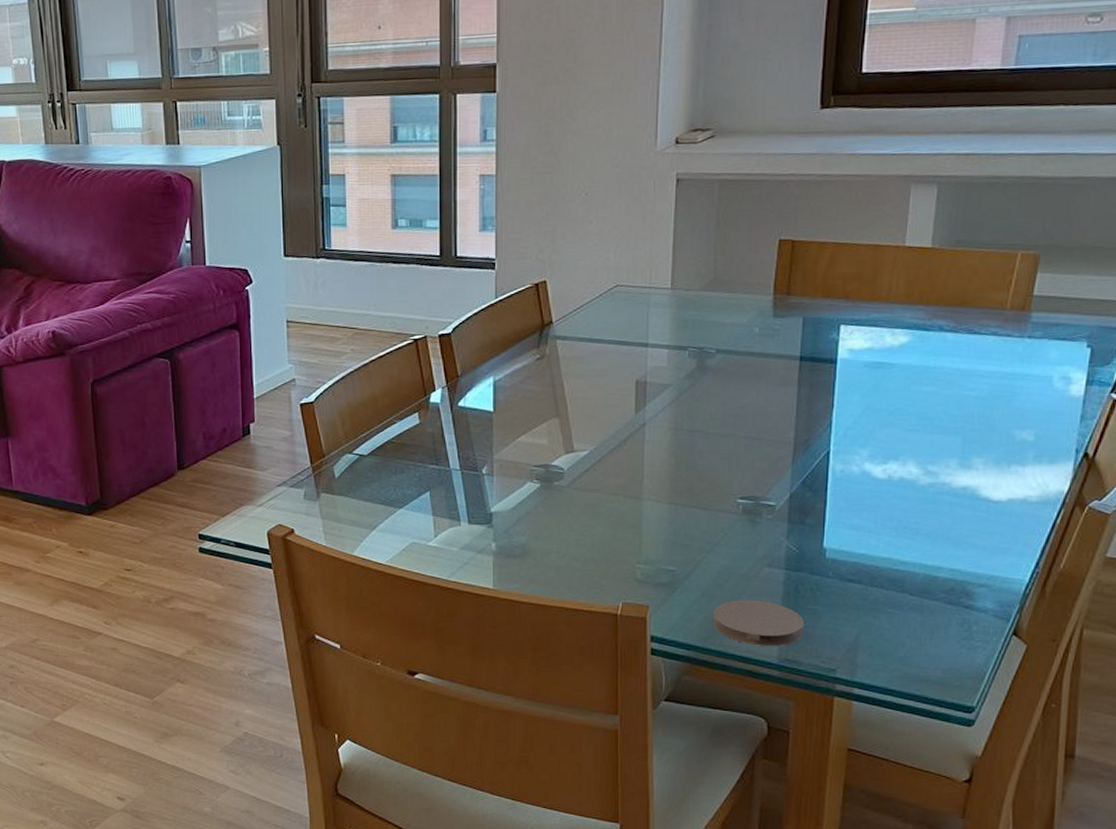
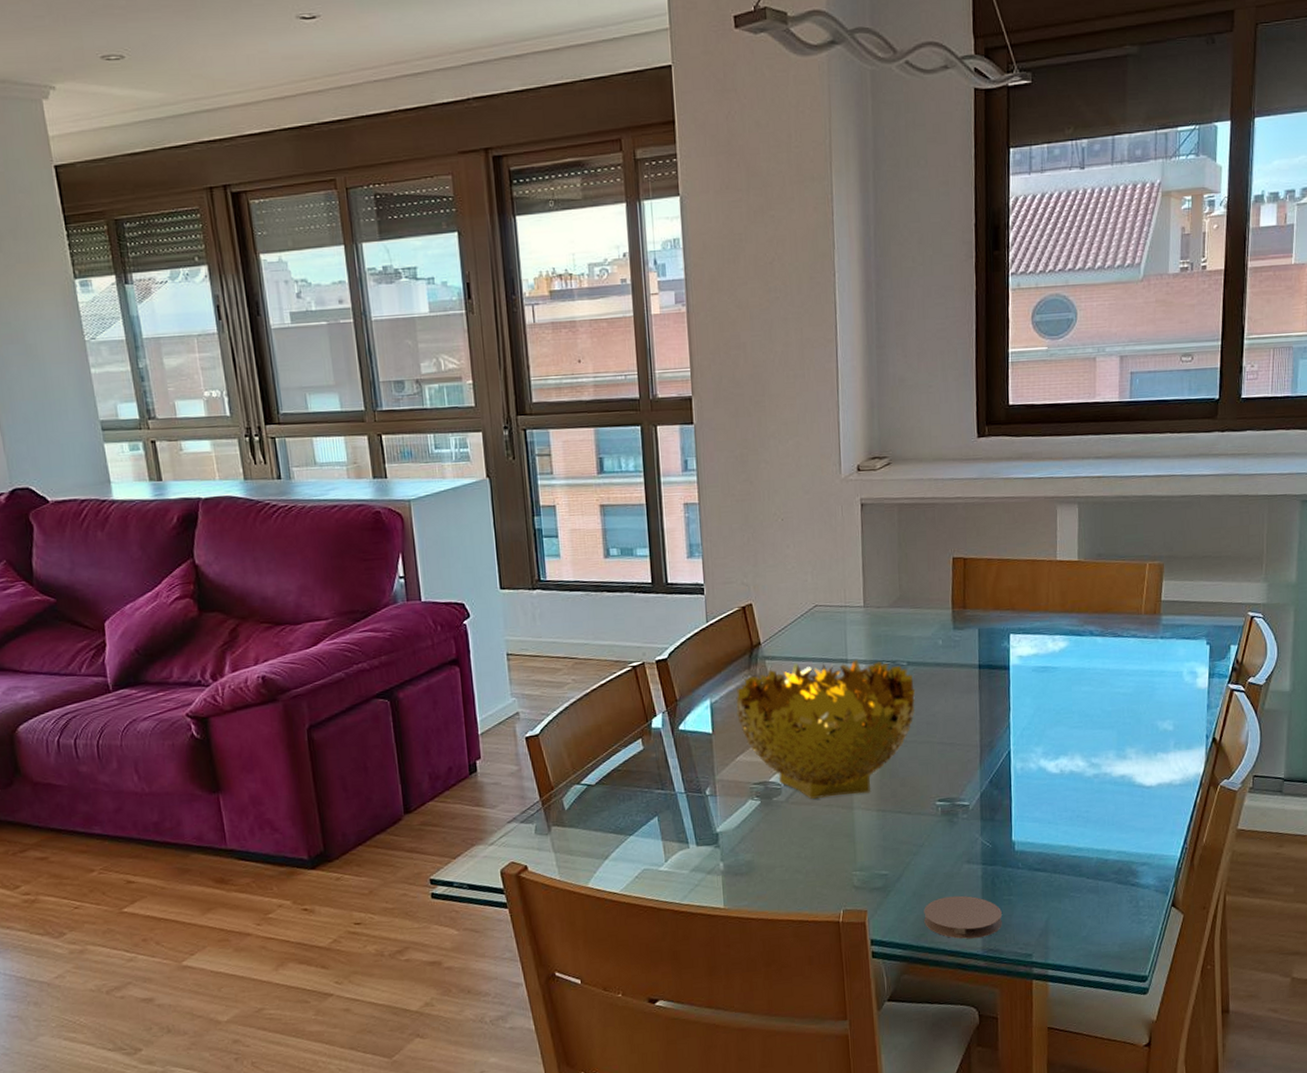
decorative bowl: none [521,343,724,486] -> present [736,659,916,799]

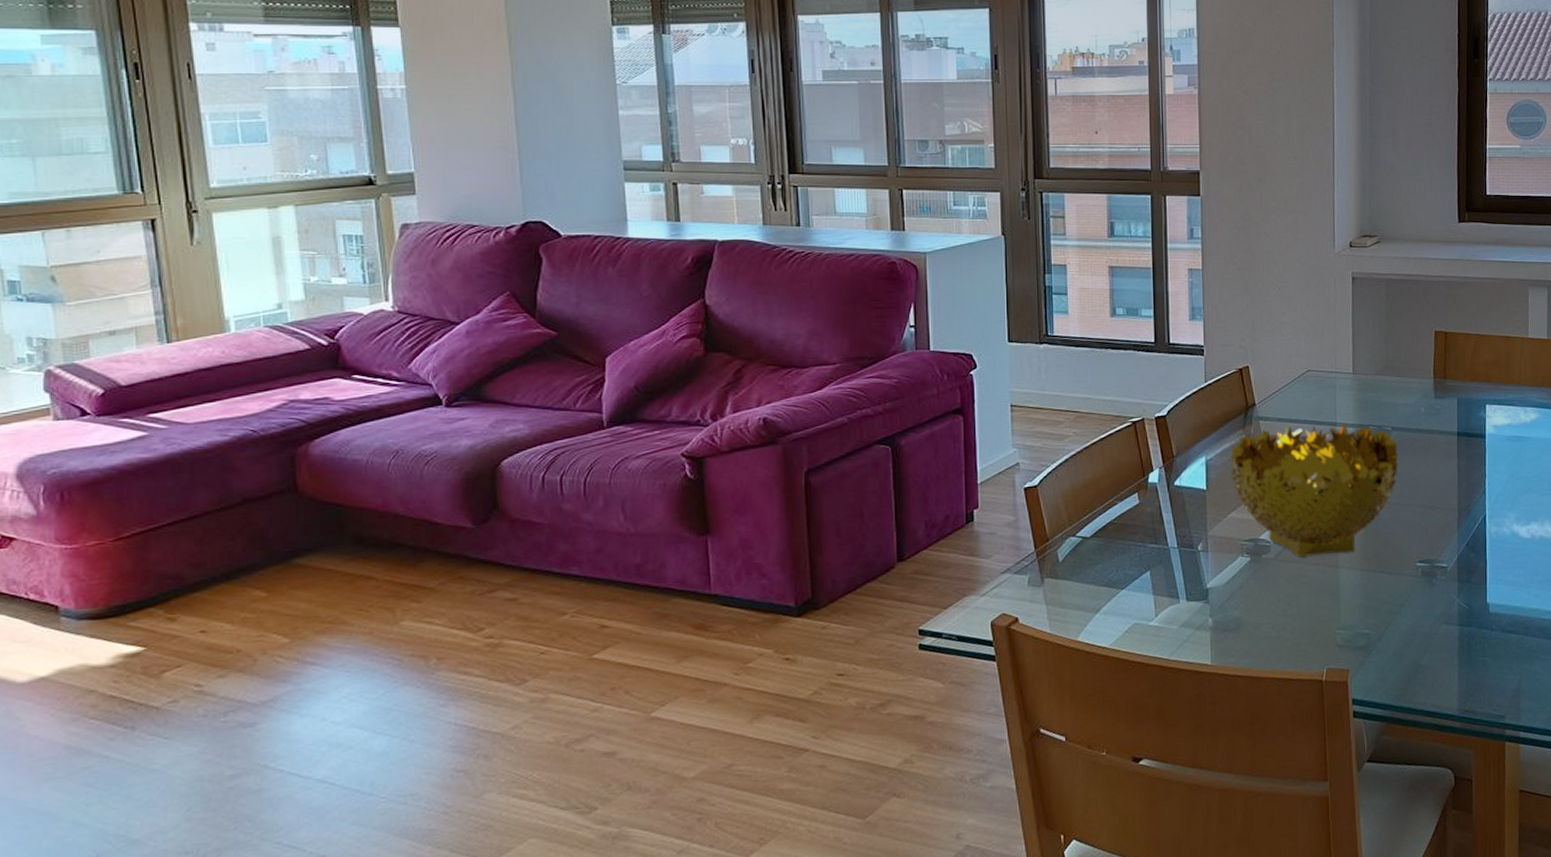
coaster: present [924,895,1002,939] -> none [1403,656,1477,700]

